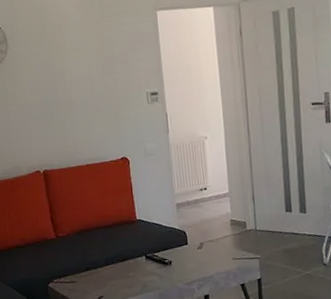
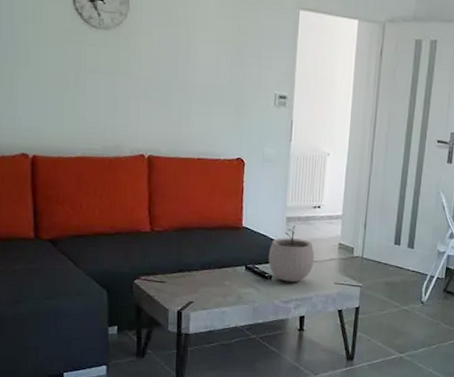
plant pot: none [164,210,210,265] -> present [268,225,315,282]

